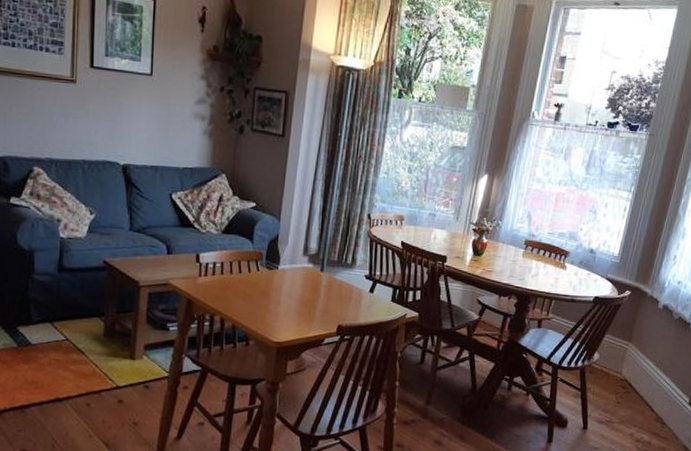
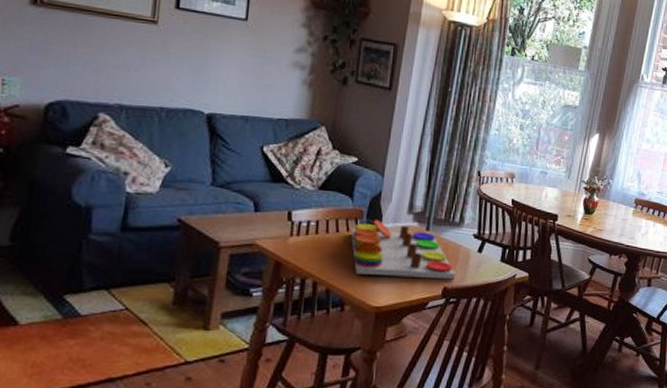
board game: none [252,261,350,318] -> present [351,219,456,280]

